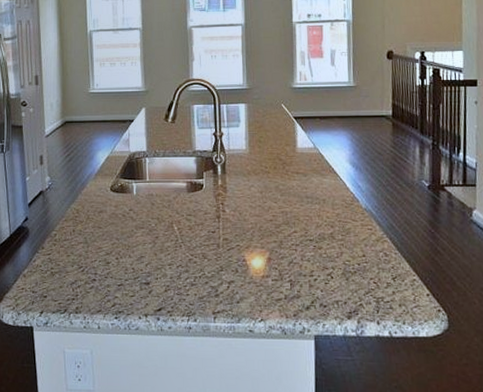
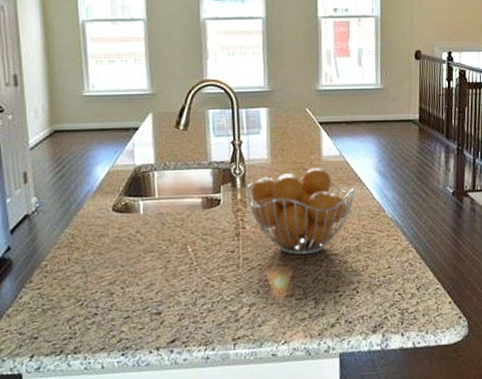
fruit basket: none [227,158,329,238] -> present [247,167,356,255]

